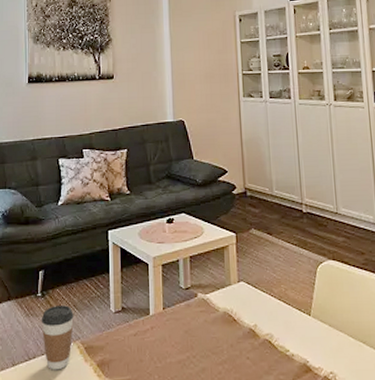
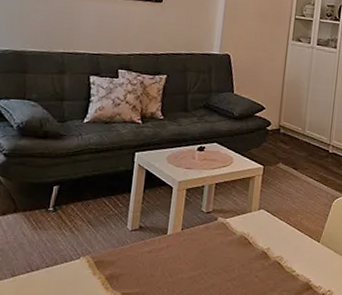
coffee cup: present [41,305,74,370] -> none [49,221,87,282]

